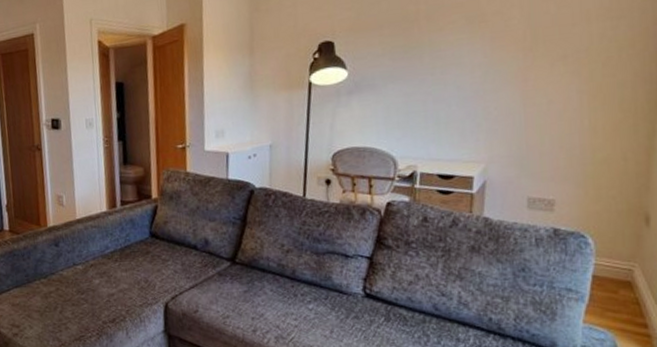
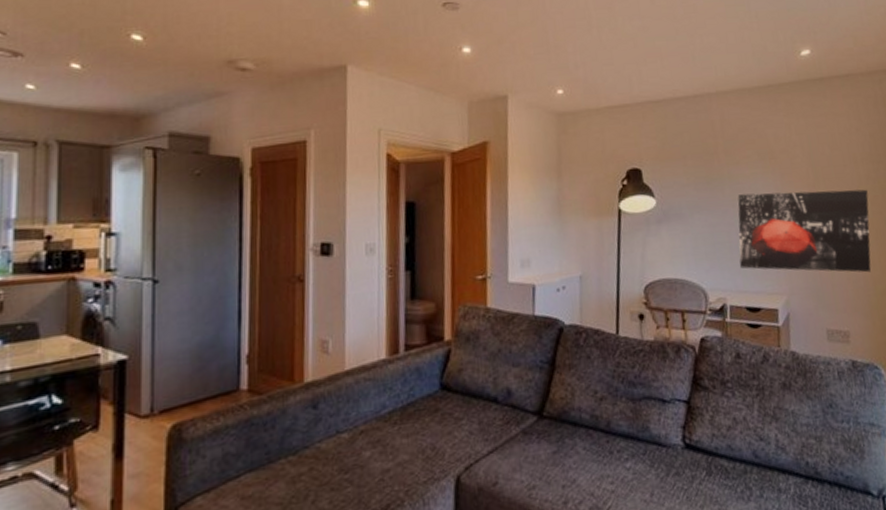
wall art: none [434,49,600,141] -> present [737,189,871,273]

